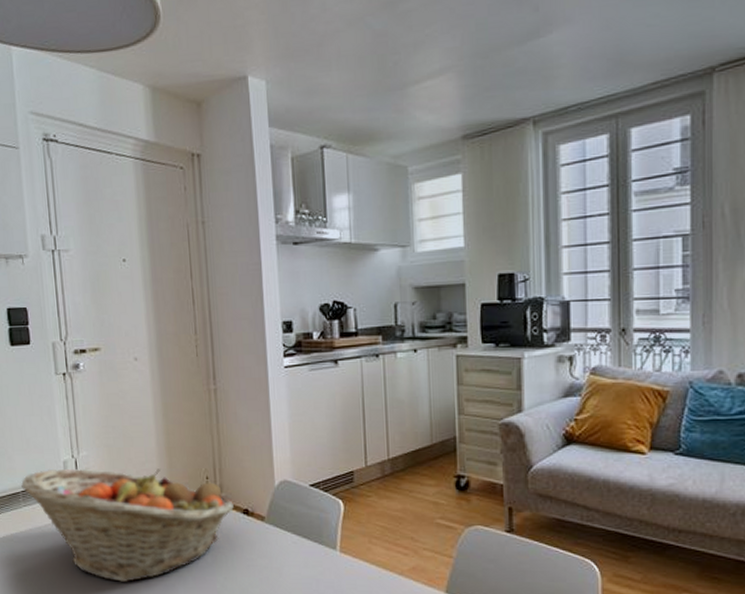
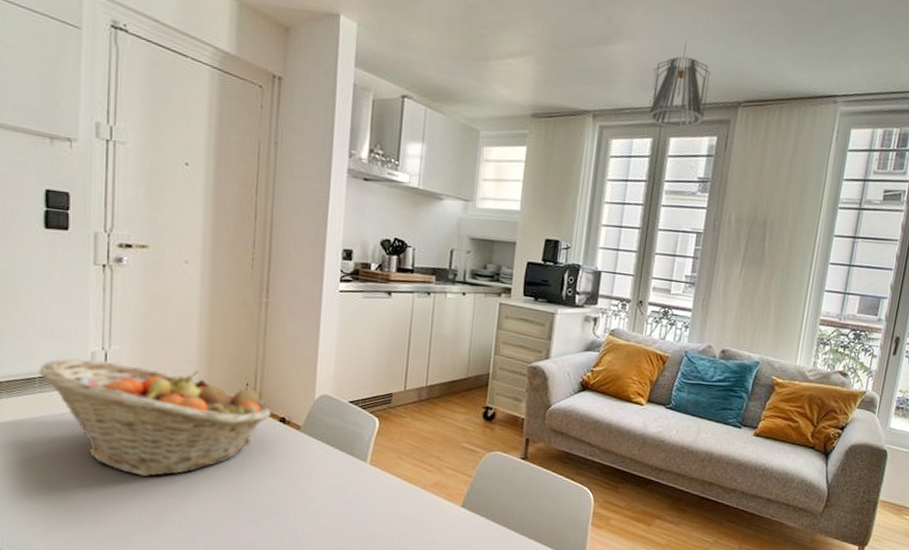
pendant light: none [598,10,671,117] -> present [647,41,711,128]

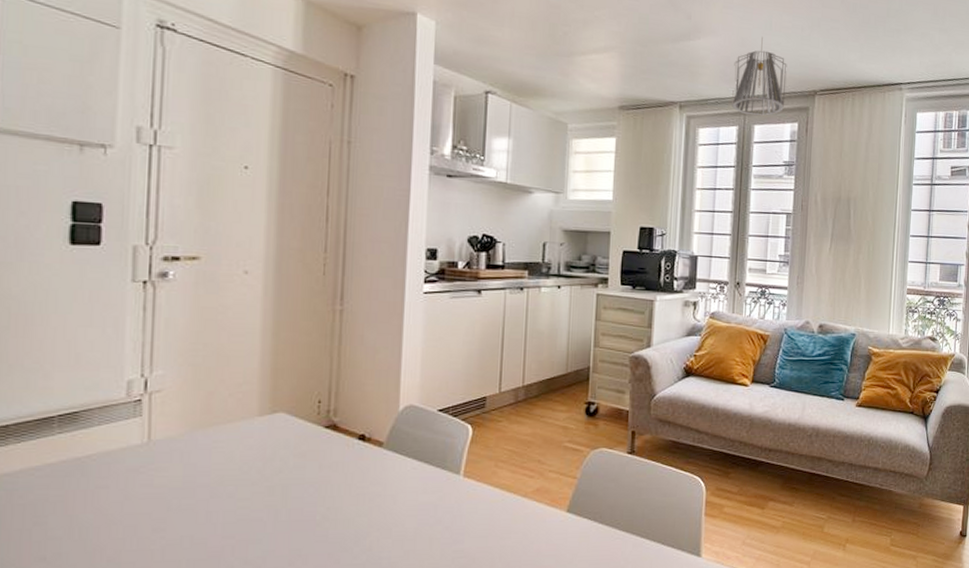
fruit basket: present [39,357,272,477] -> none [59,389,350,519]

